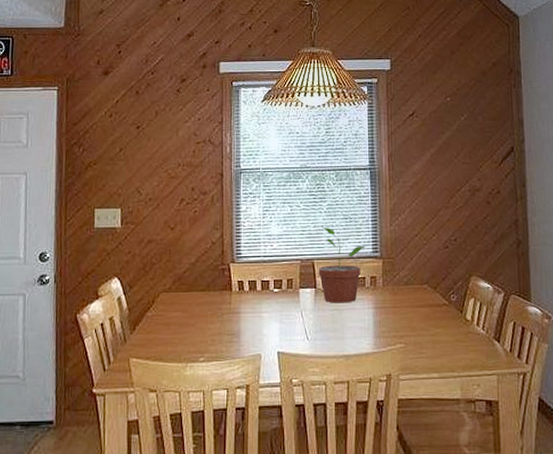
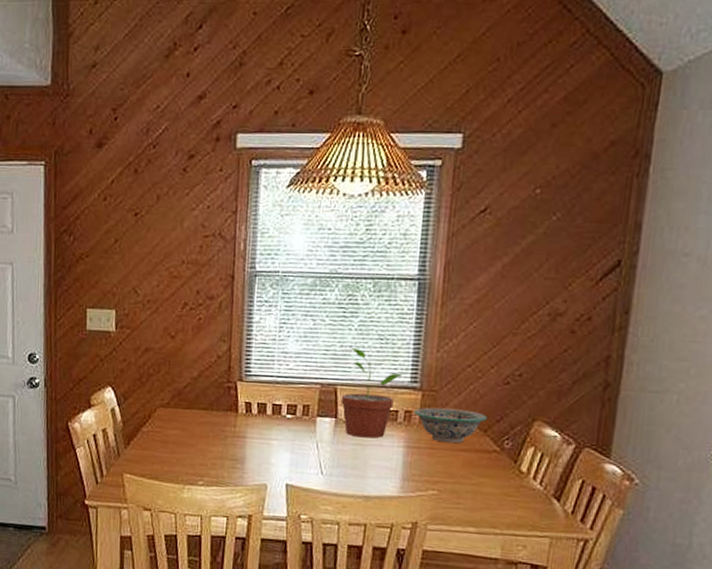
decorative bowl: none [377,272,435,301] -> present [413,407,488,444]

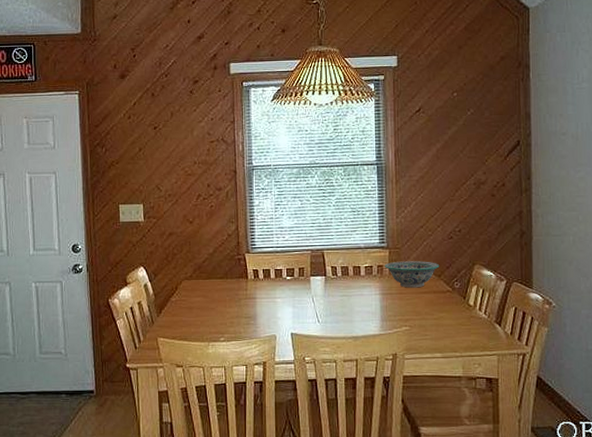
potted plant: present [340,348,402,438] -> none [328,220,372,290]

